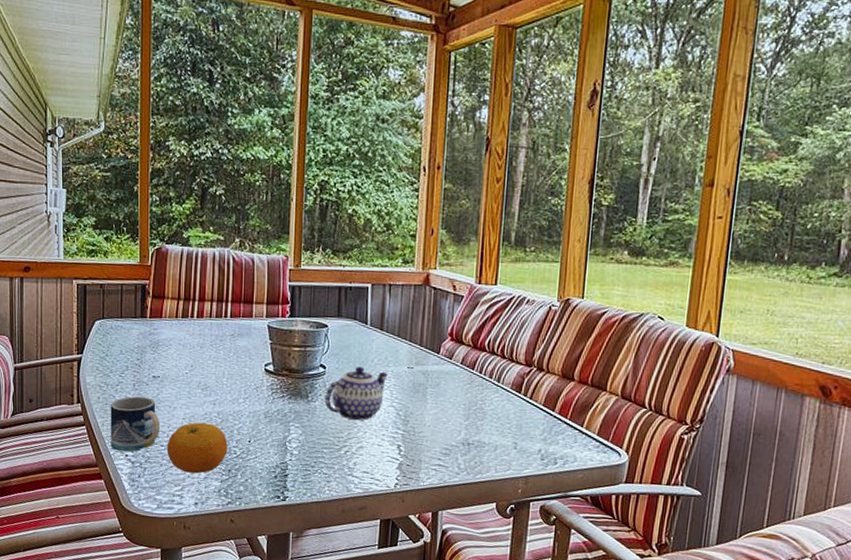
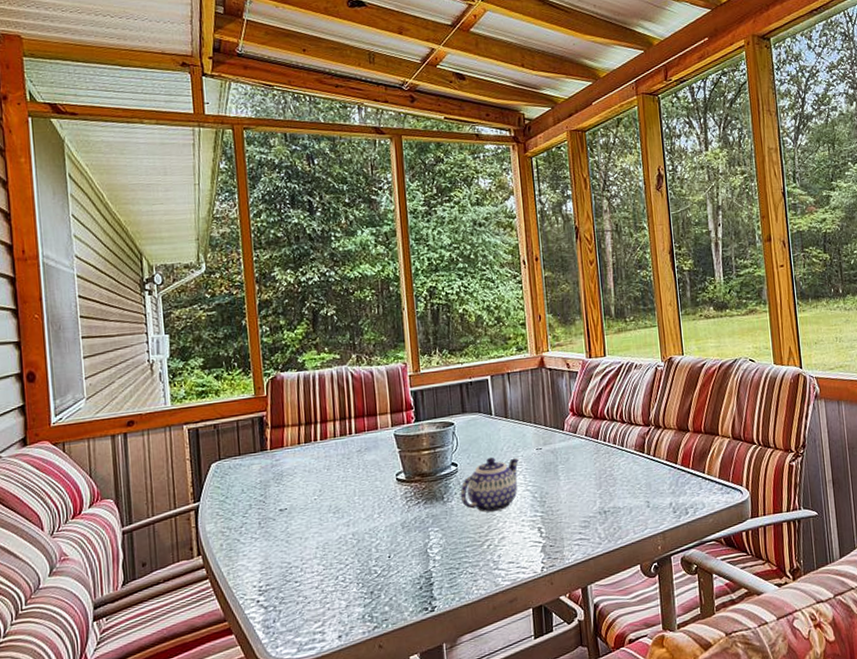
mug: present [110,396,161,452] -> none [235,533,293,599]
fruit: present [167,422,228,474] -> none [301,546,368,605]

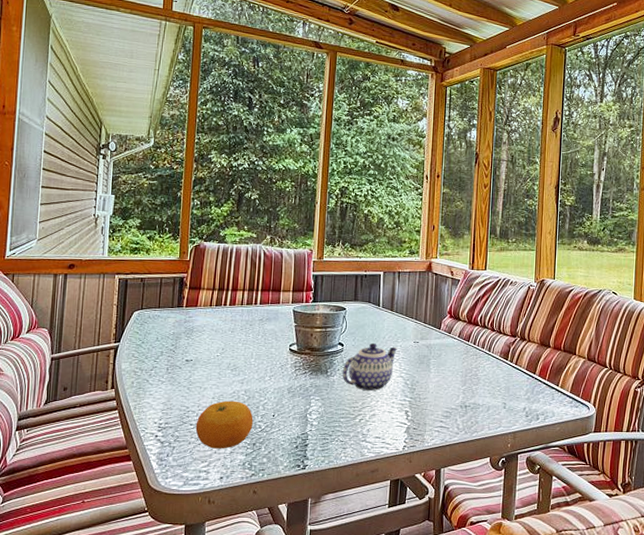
fruit: none [301,546,368,605] -> present [195,400,253,449]

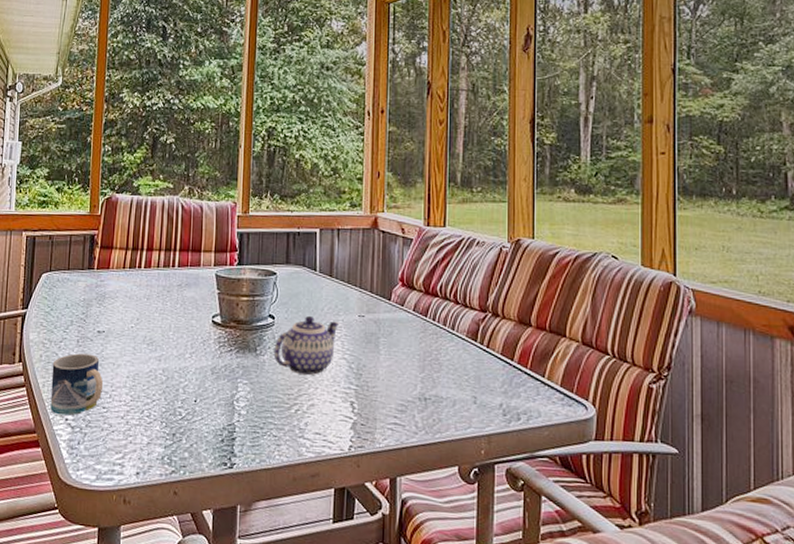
mug: none [141,379,191,433] -> present [50,353,104,416]
fruit: present [195,400,253,449] -> none [109,380,173,439]

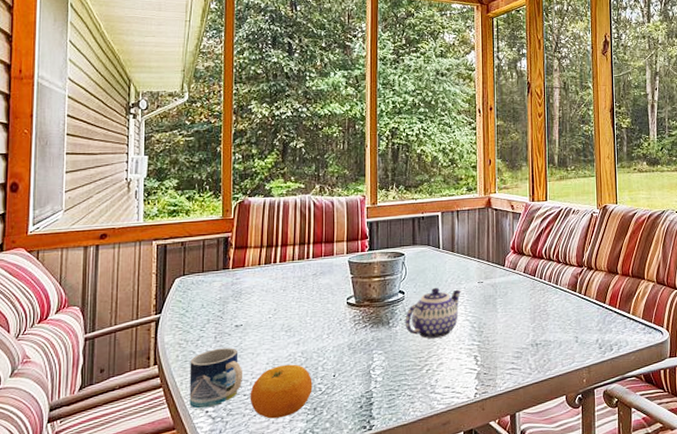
fruit: none [109,380,173,439] -> present [250,364,313,419]

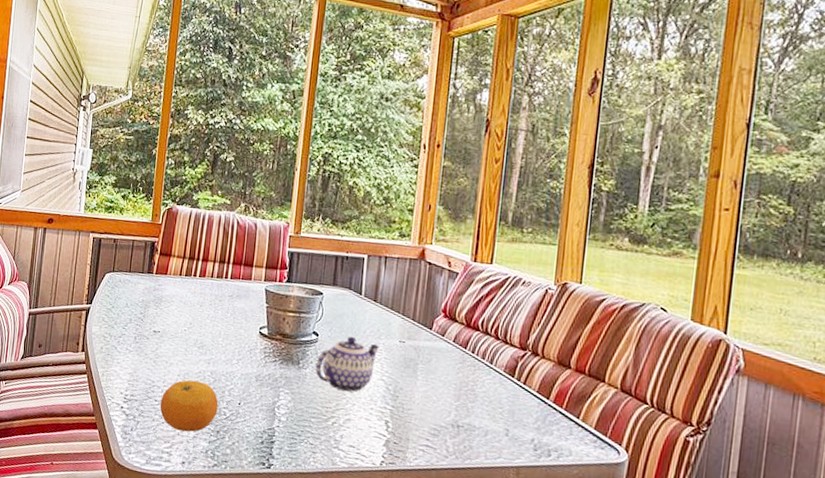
mug: present [189,347,243,409] -> none [108,349,156,404]

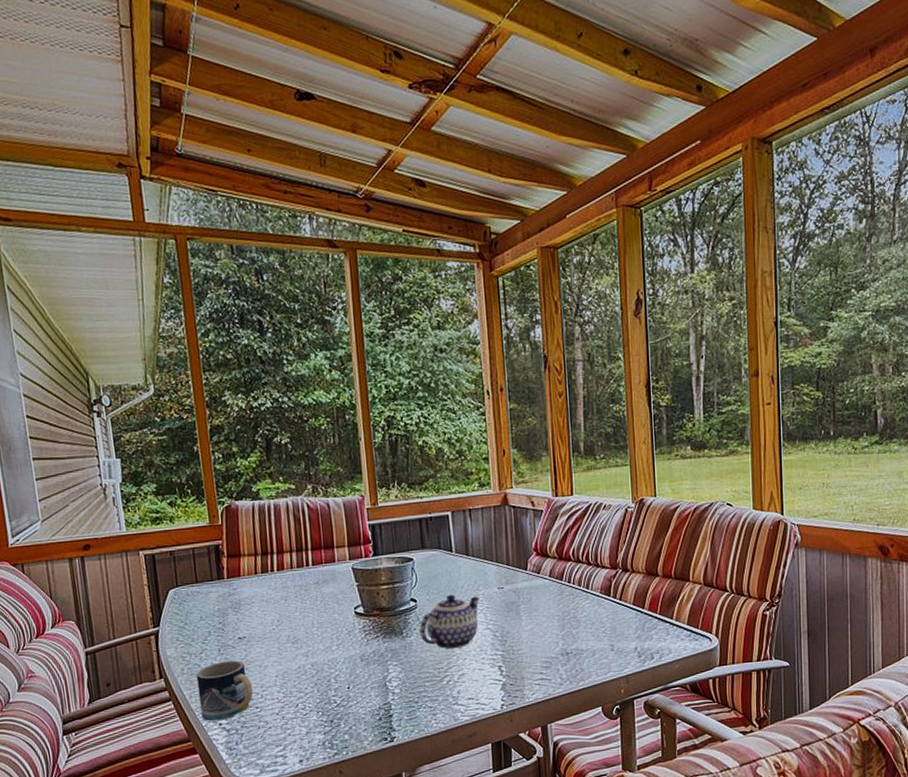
mug: none [108,349,156,404] -> present [196,660,254,721]
fruit: present [160,380,219,432] -> none [262,676,327,731]

